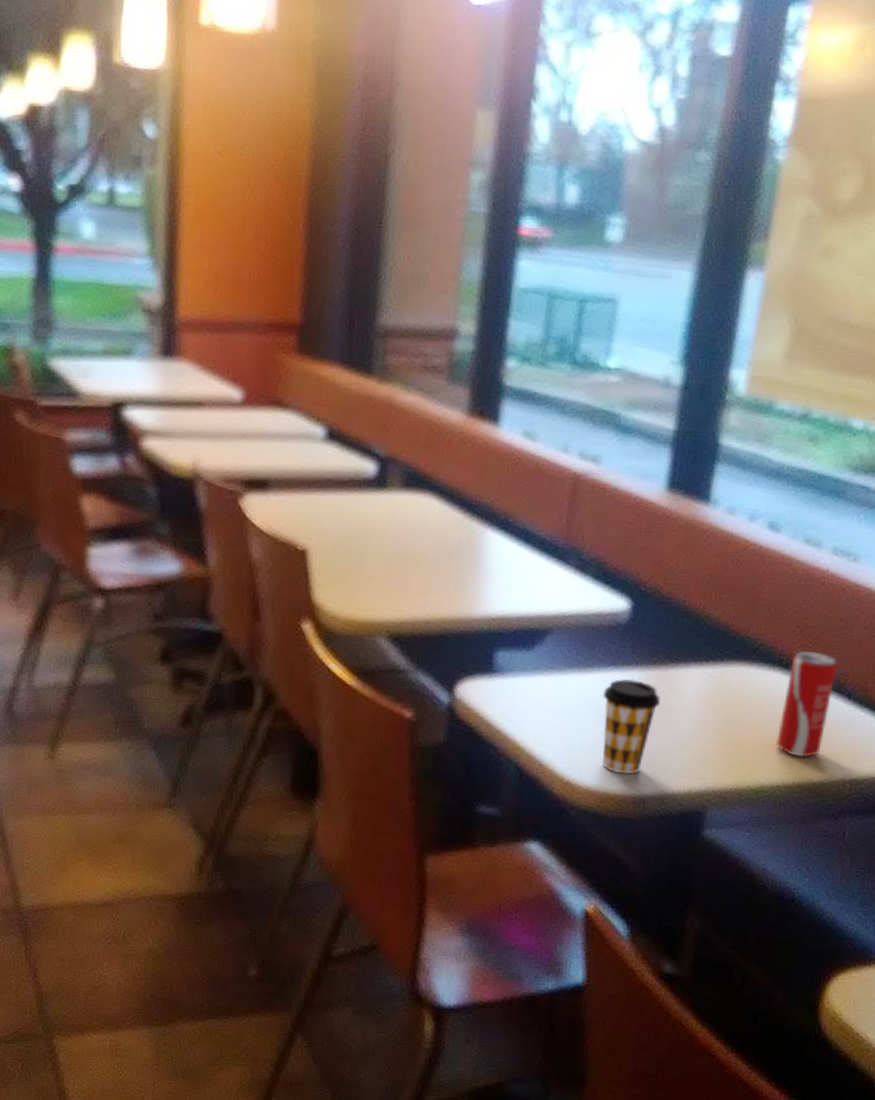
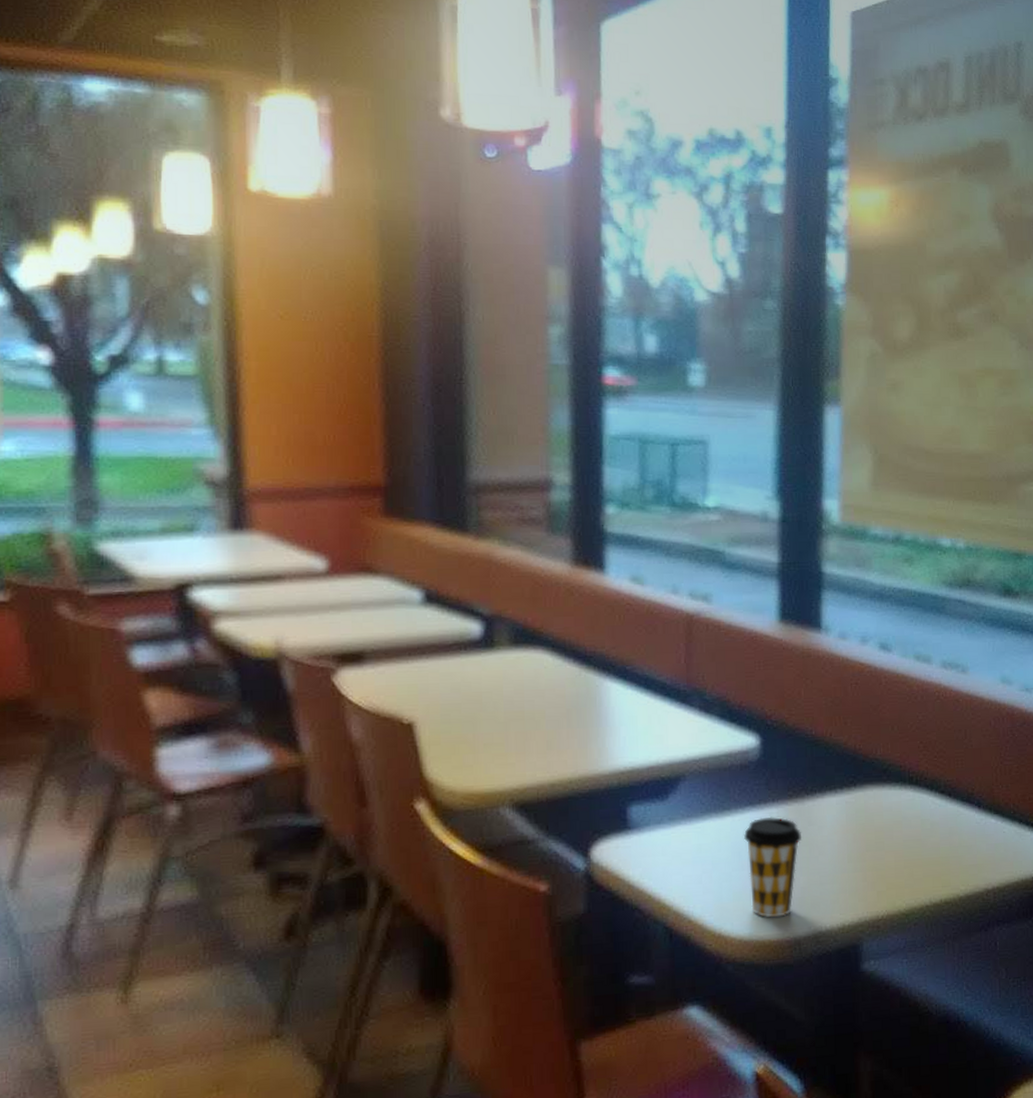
beverage can: present [775,650,838,758] -> none [917,764,964,874]

